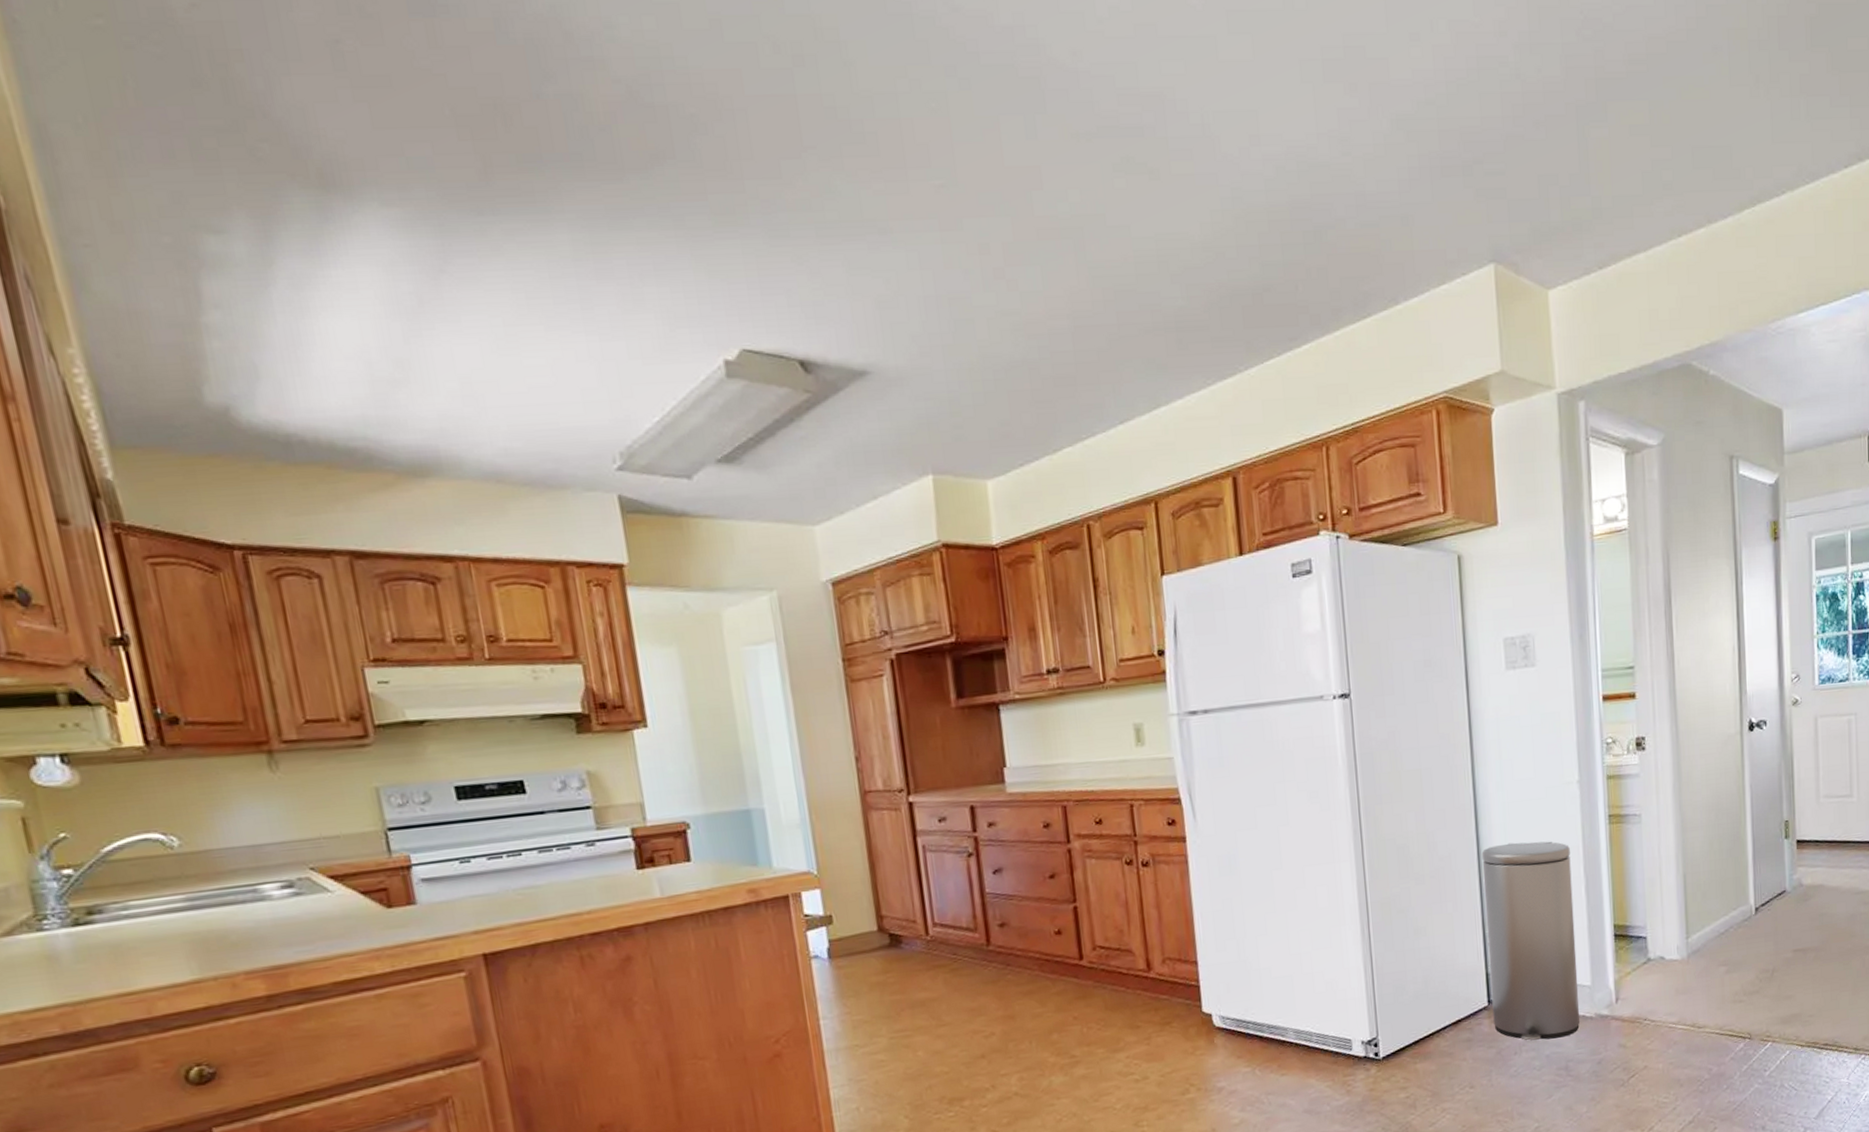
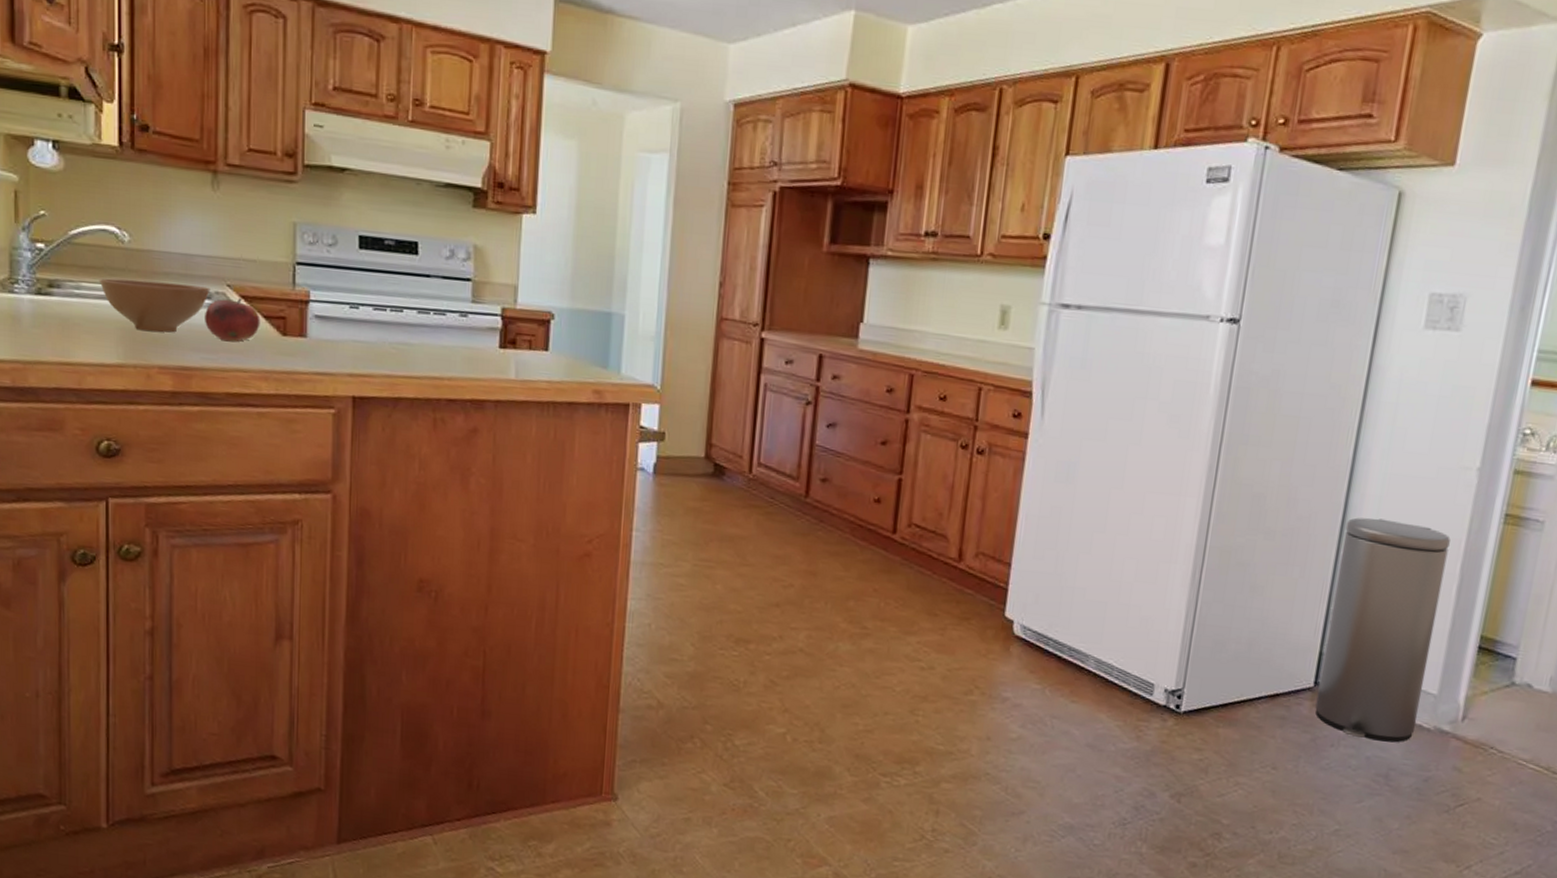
bowl: none [150,875,291,939] -> present [99,278,211,333]
fruit: none [289,879,359,929] -> present [205,298,260,343]

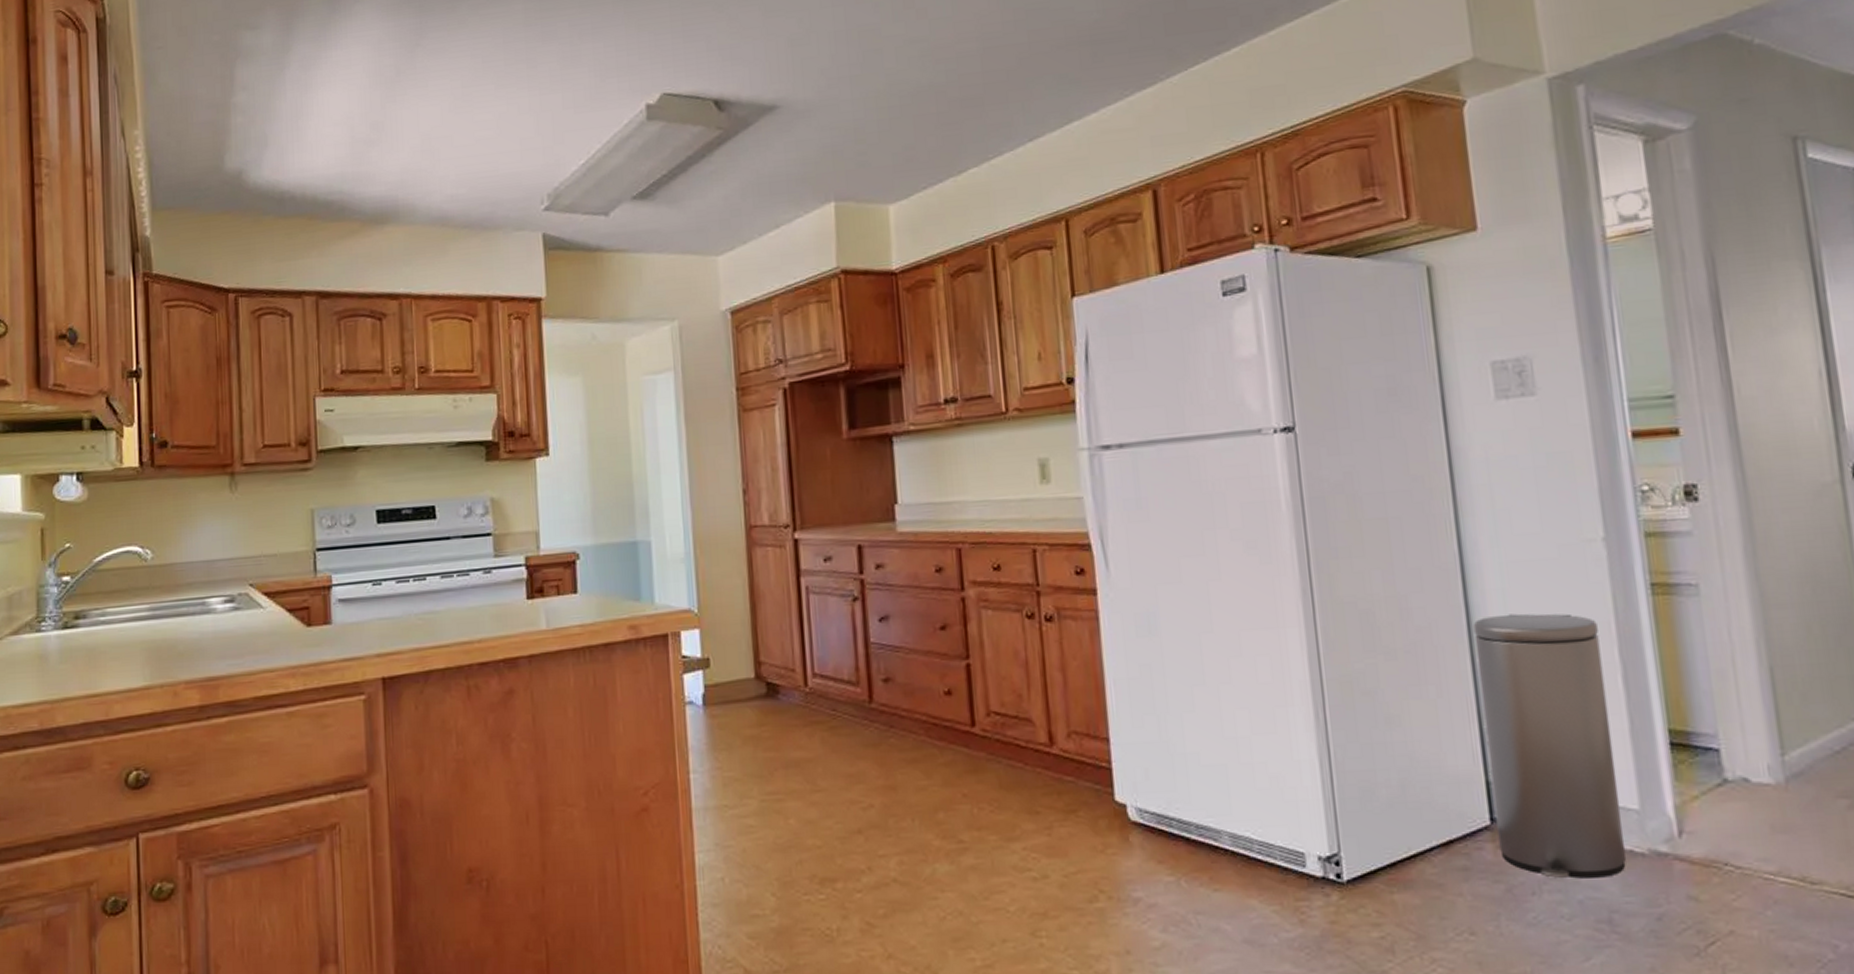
bowl: present [99,278,211,333] -> none [123,590,233,648]
fruit: present [205,298,260,343] -> none [229,595,285,643]

